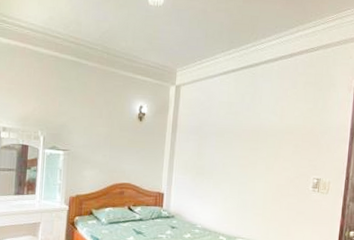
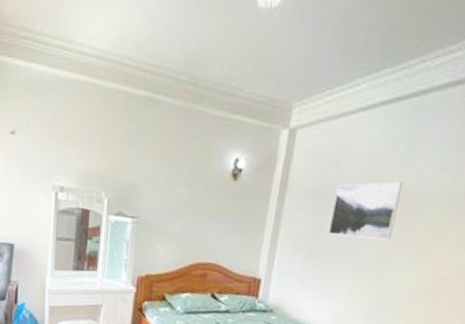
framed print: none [207,121,250,161] -> present [328,181,403,240]

